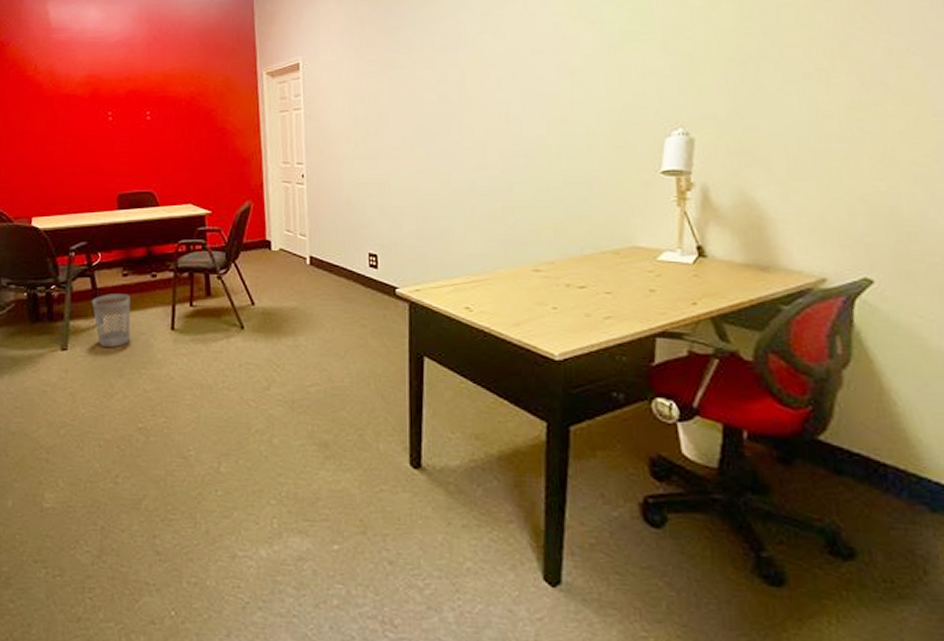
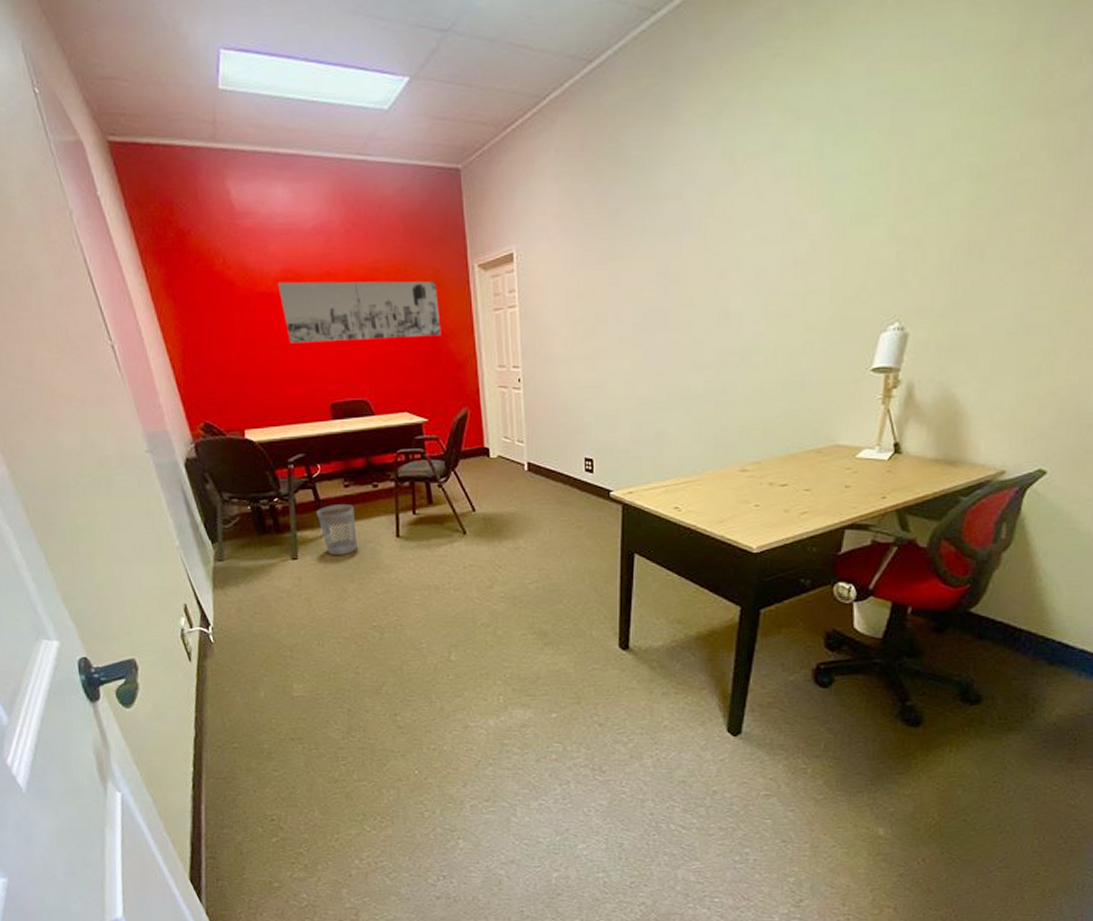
wall art: none [81,85,229,139] -> present [279,281,441,344]

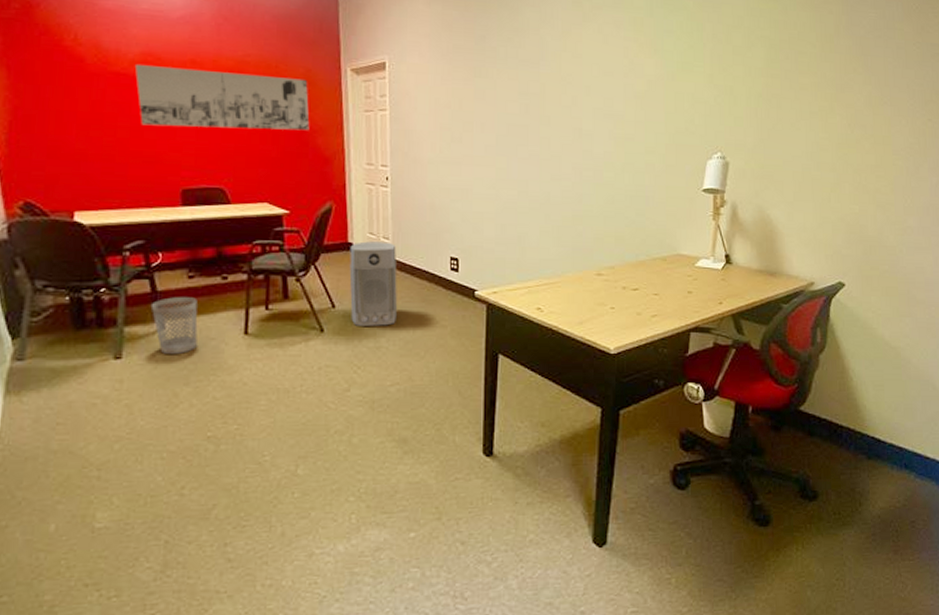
air purifier: none [486,445,535,528] -> present [349,241,398,326]

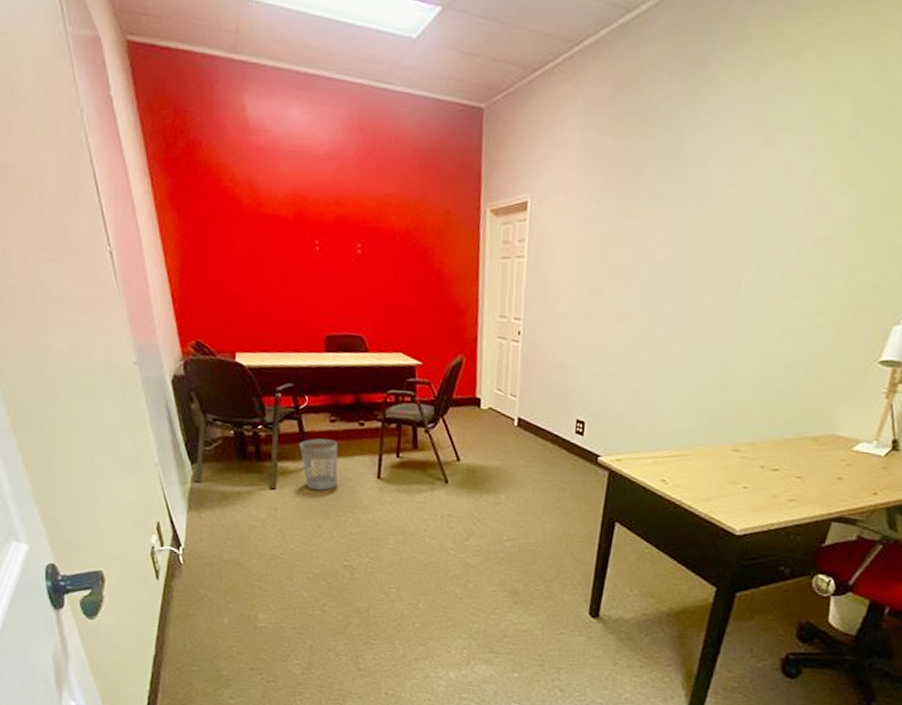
wall art: present [135,63,310,131] -> none [285,205,446,279]
air purifier: present [349,241,398,326] -> none [474,397,523,483]

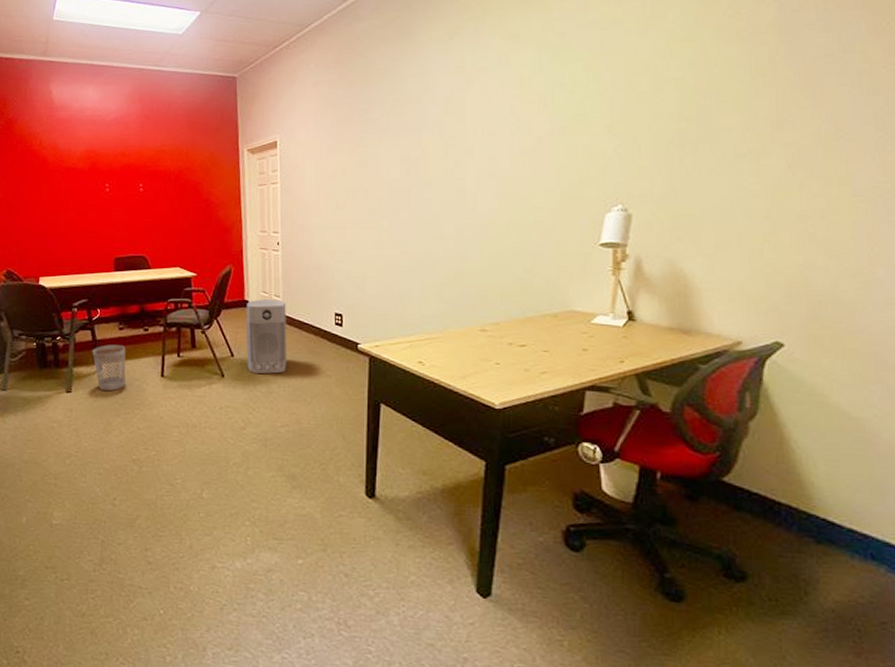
air purifier: none [474,397,523,483] -> present [245,299,288,374]

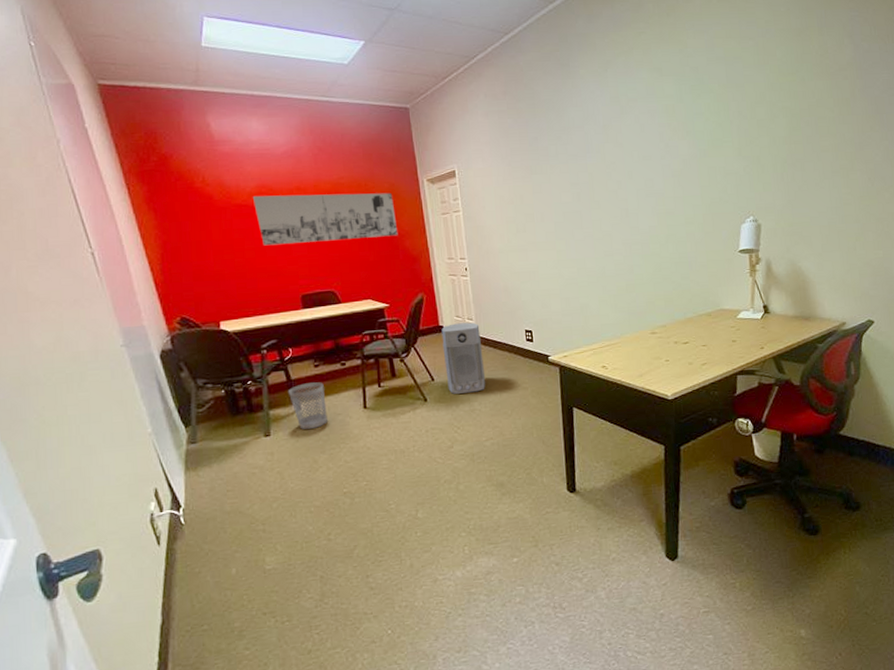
wall art: none [81,159,213,208] -> present [253,192,398,246]

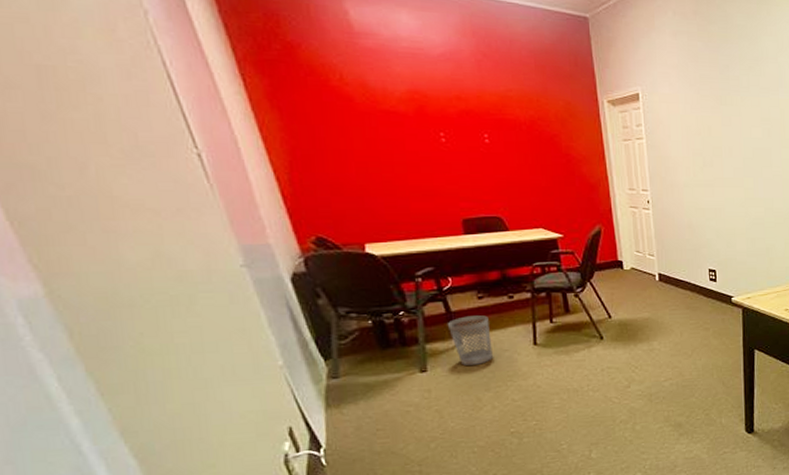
wall art: present [253,192,398,246] -> none [404,101,574,161]
air purifier: present [441,322,486,394] -> none [620,258,667,333]

